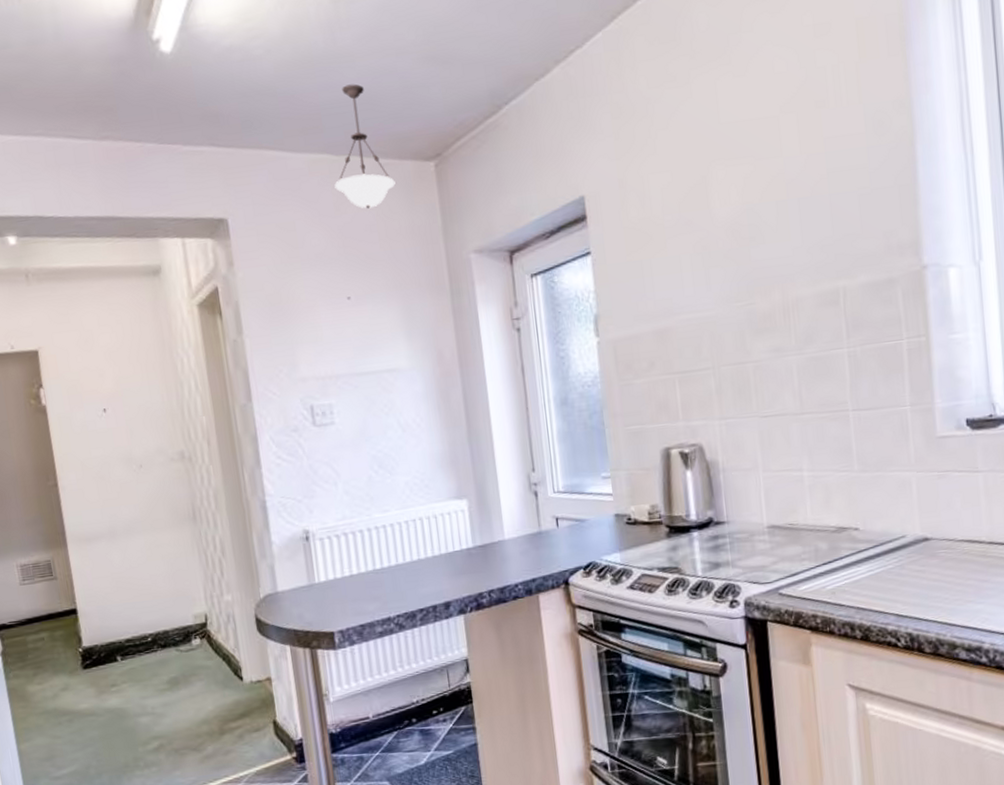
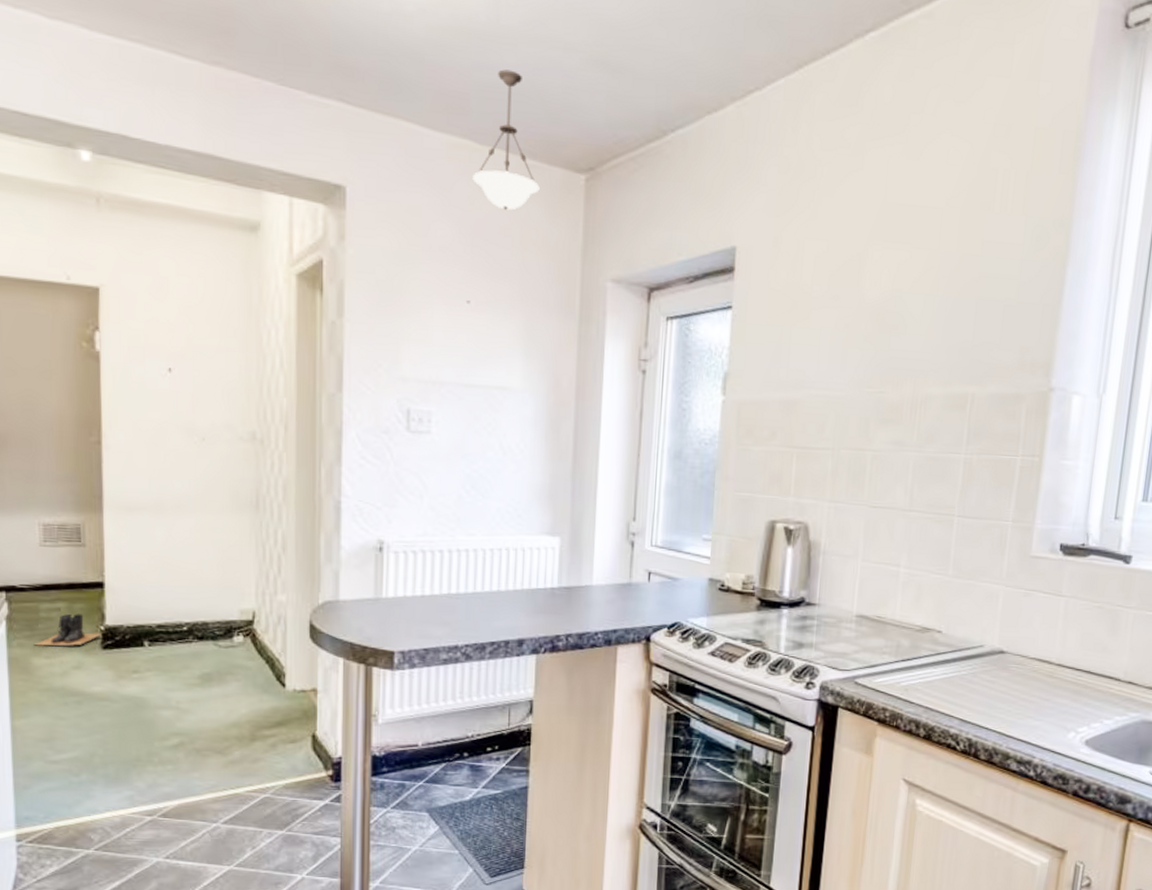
boots: none [26,640,82,675] -> present [34,614,103,647]

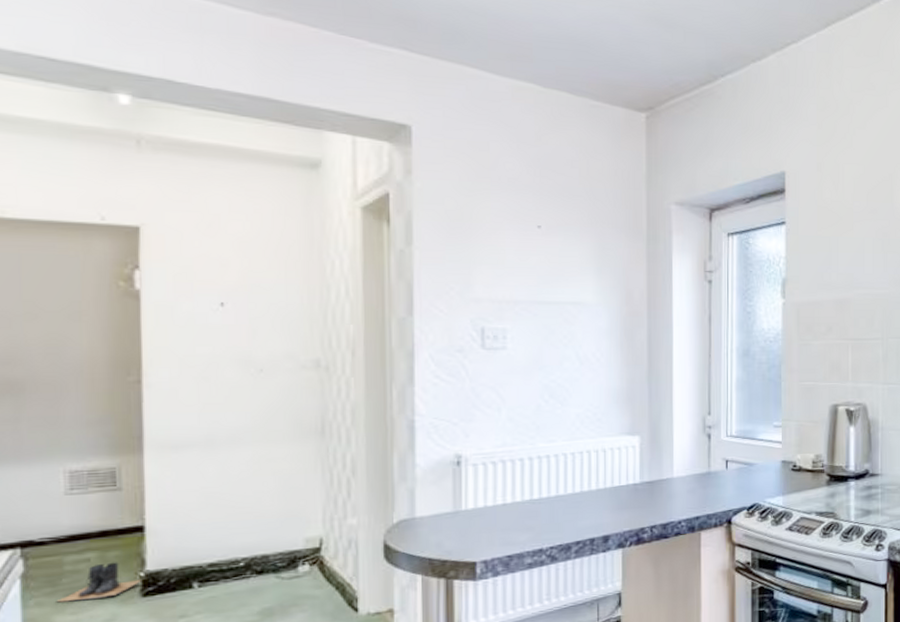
pendant light: present [472,69,540,211] -> none [538,23,603,145]

